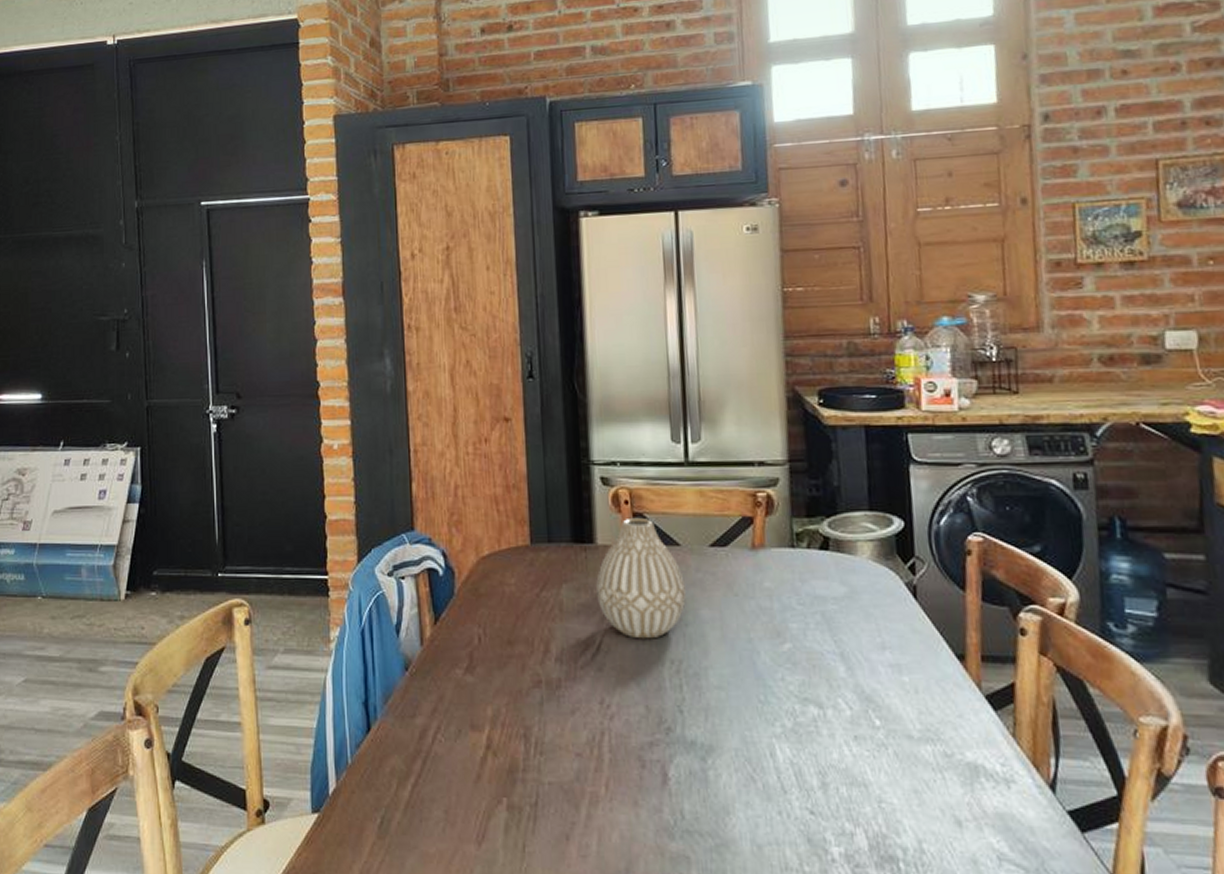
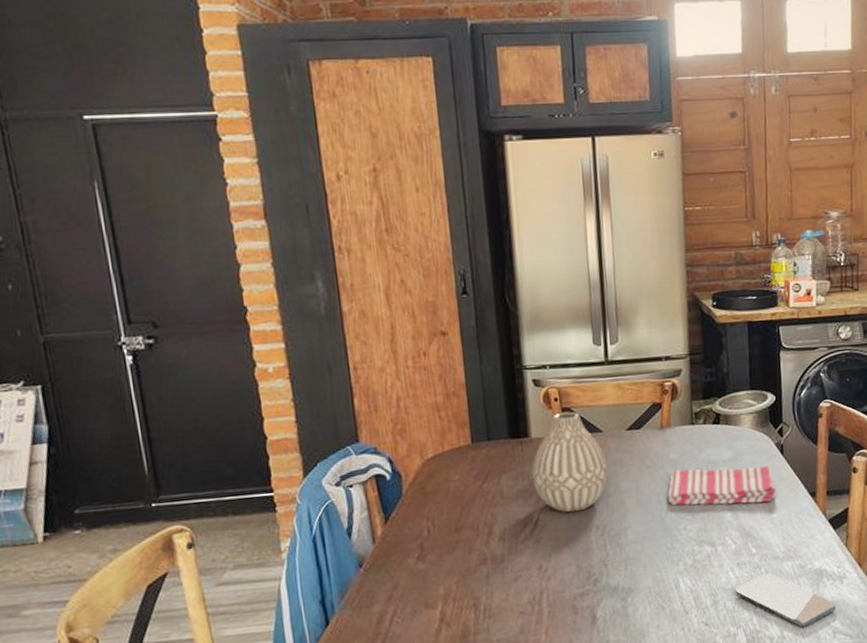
dish towel: none [760,603,909,660] -> present [668,466,777,506]
smartphone: none [851,757,1002,842] -> present [735,573,837,627]

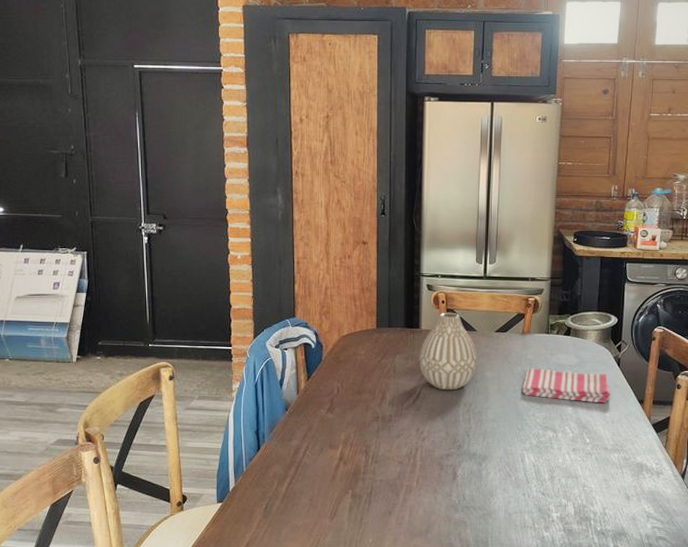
smartphone: present [735,573,837,627] -> none [569,461,652,508]

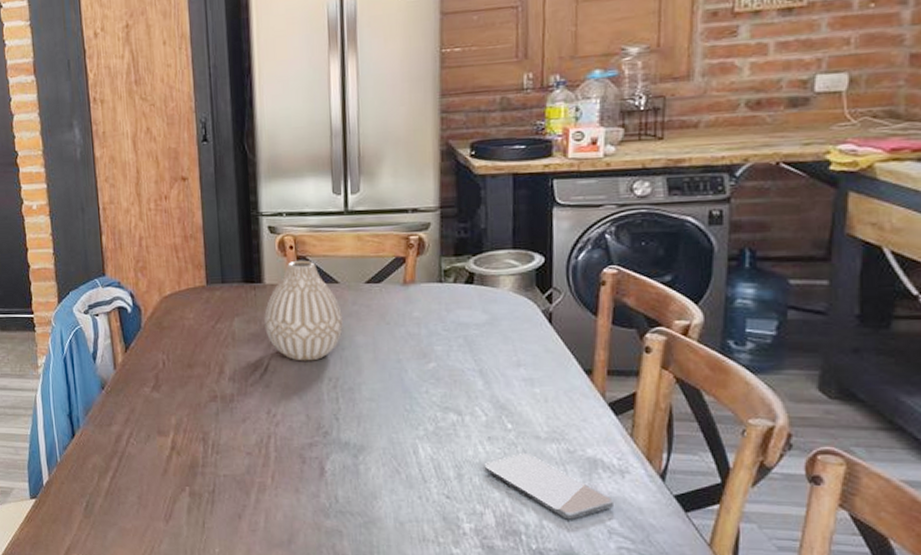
dish towel: present [523,368,612,403] -> none [409,329,542,375]
smartphone: none [569,461,652,508] -> present [484,454,615,520]

